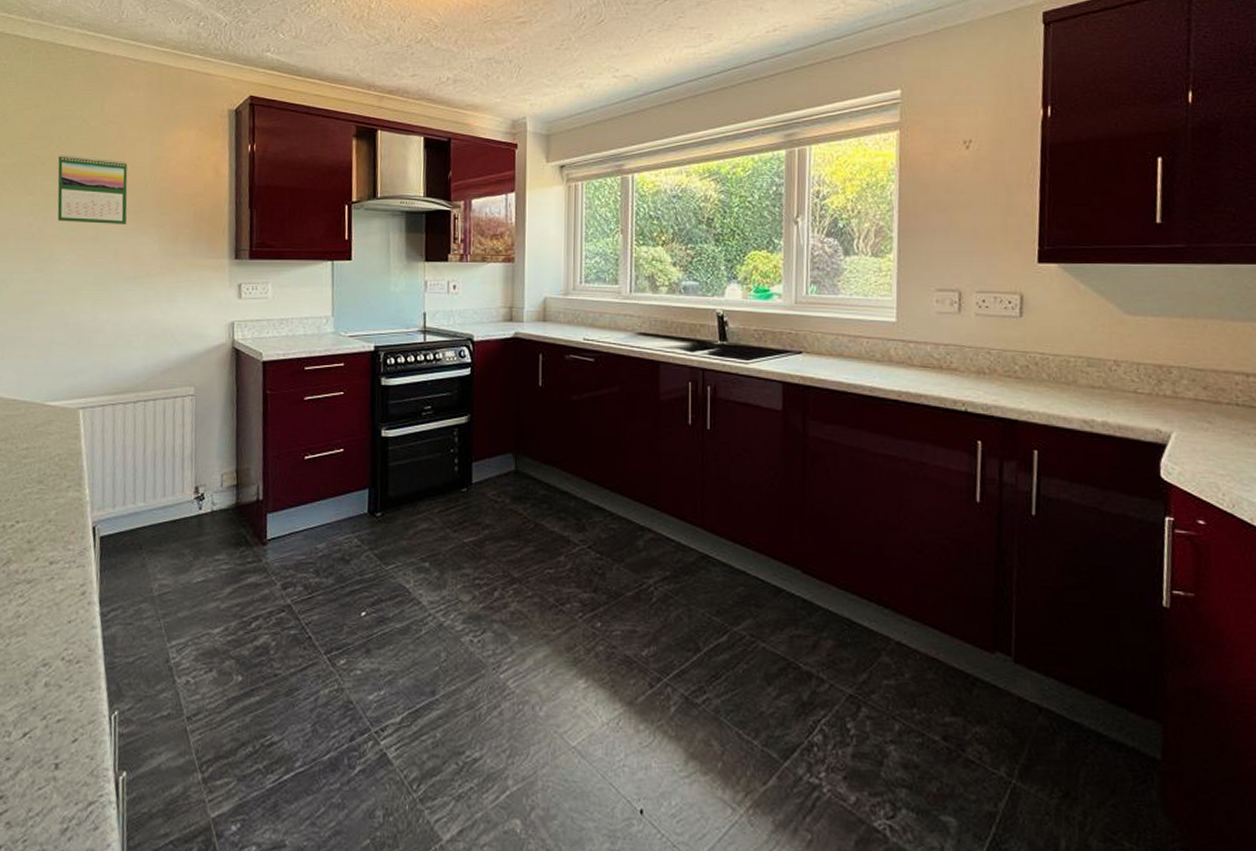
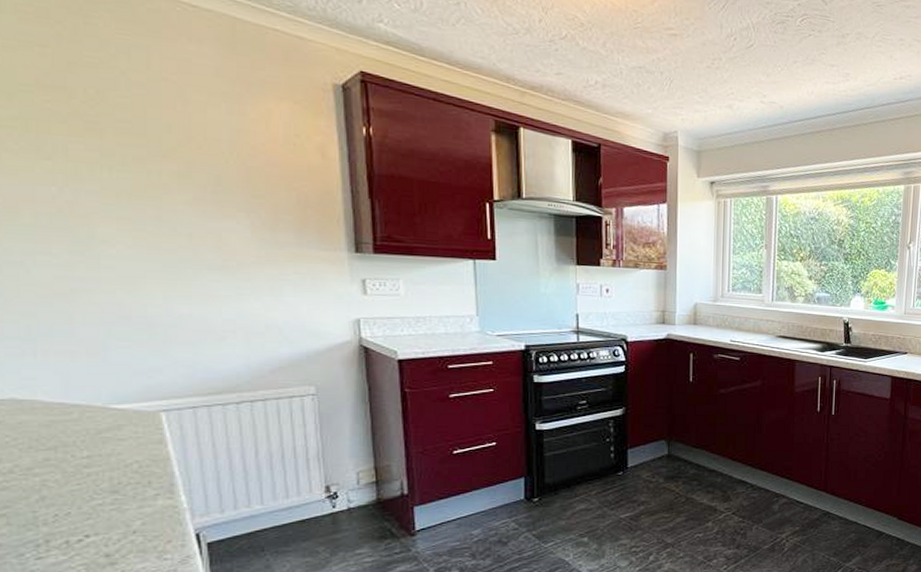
calendar: present [57,154,128,224] -> none [88,112,203,205]

